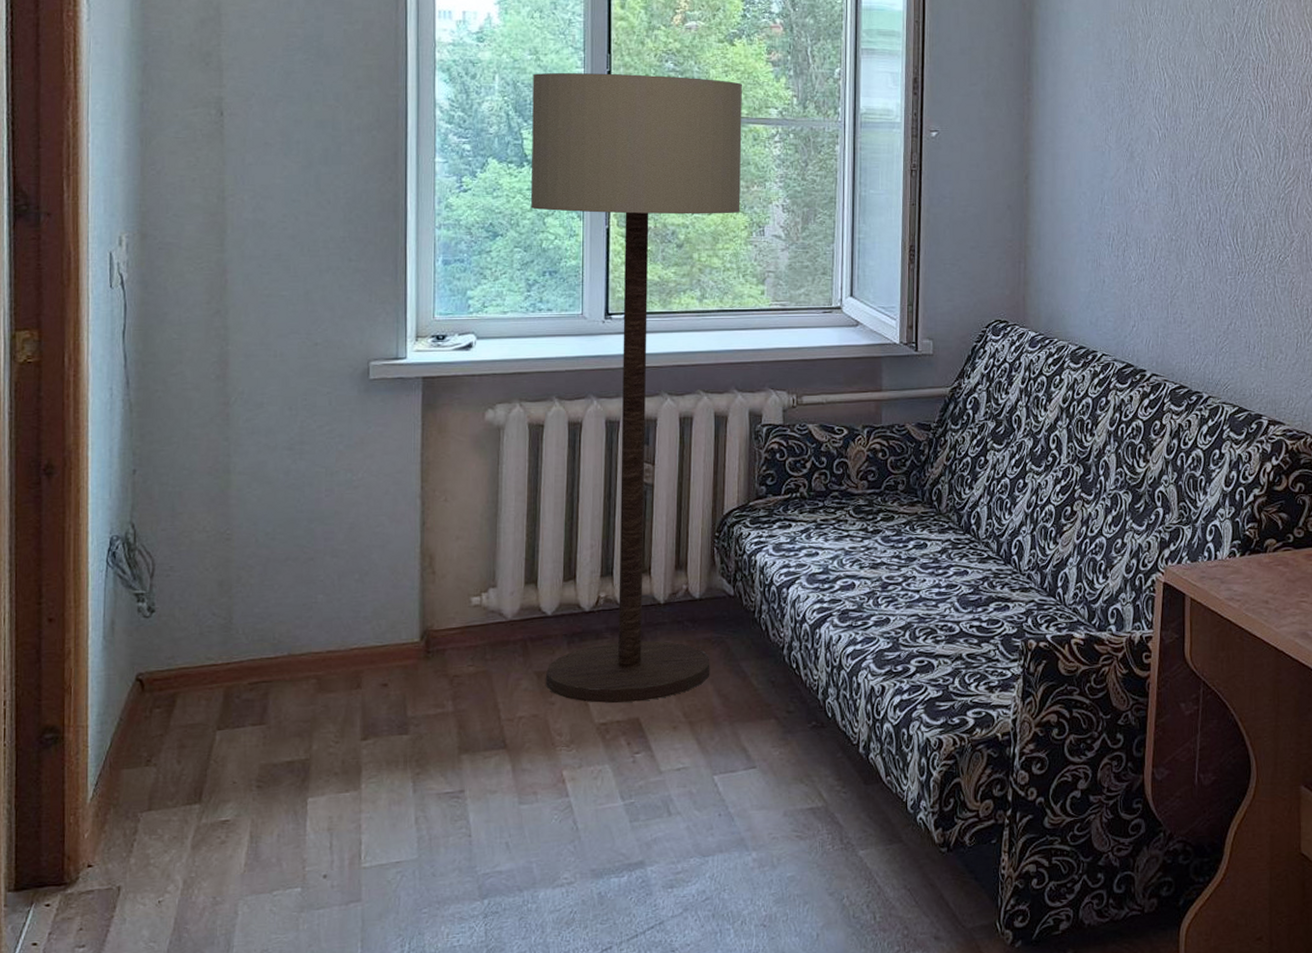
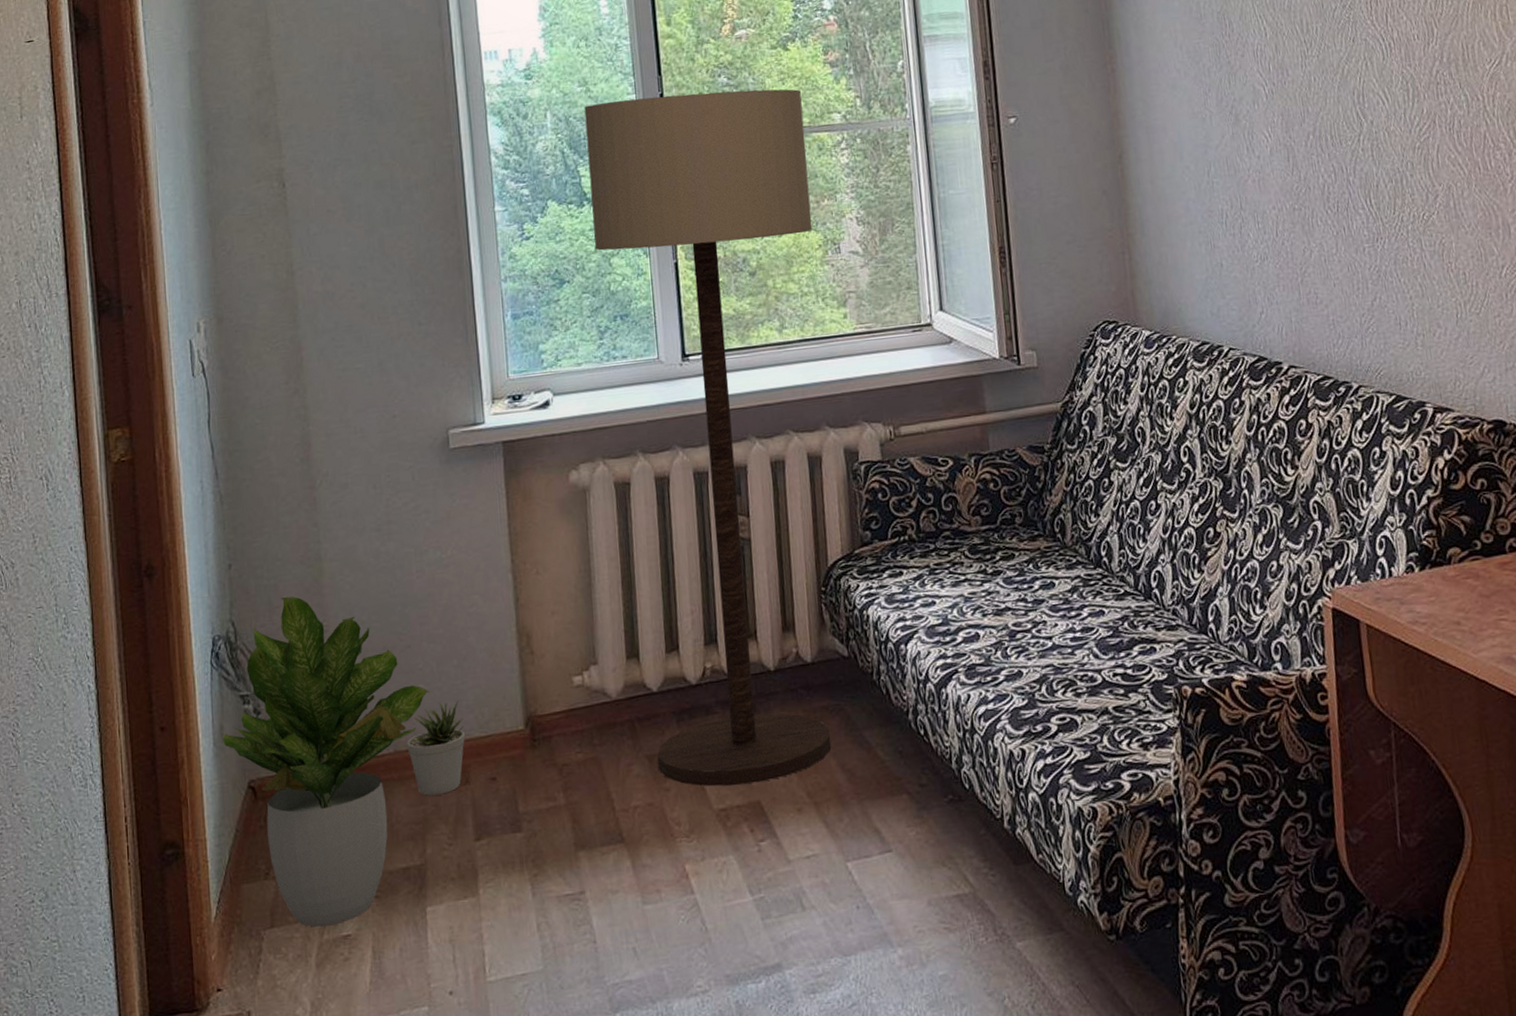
potted plant: none [113,505,329,812] -> present [223,596,430,927]
potted plant: none [301,612,361,697] -> present [407,701,466,796]

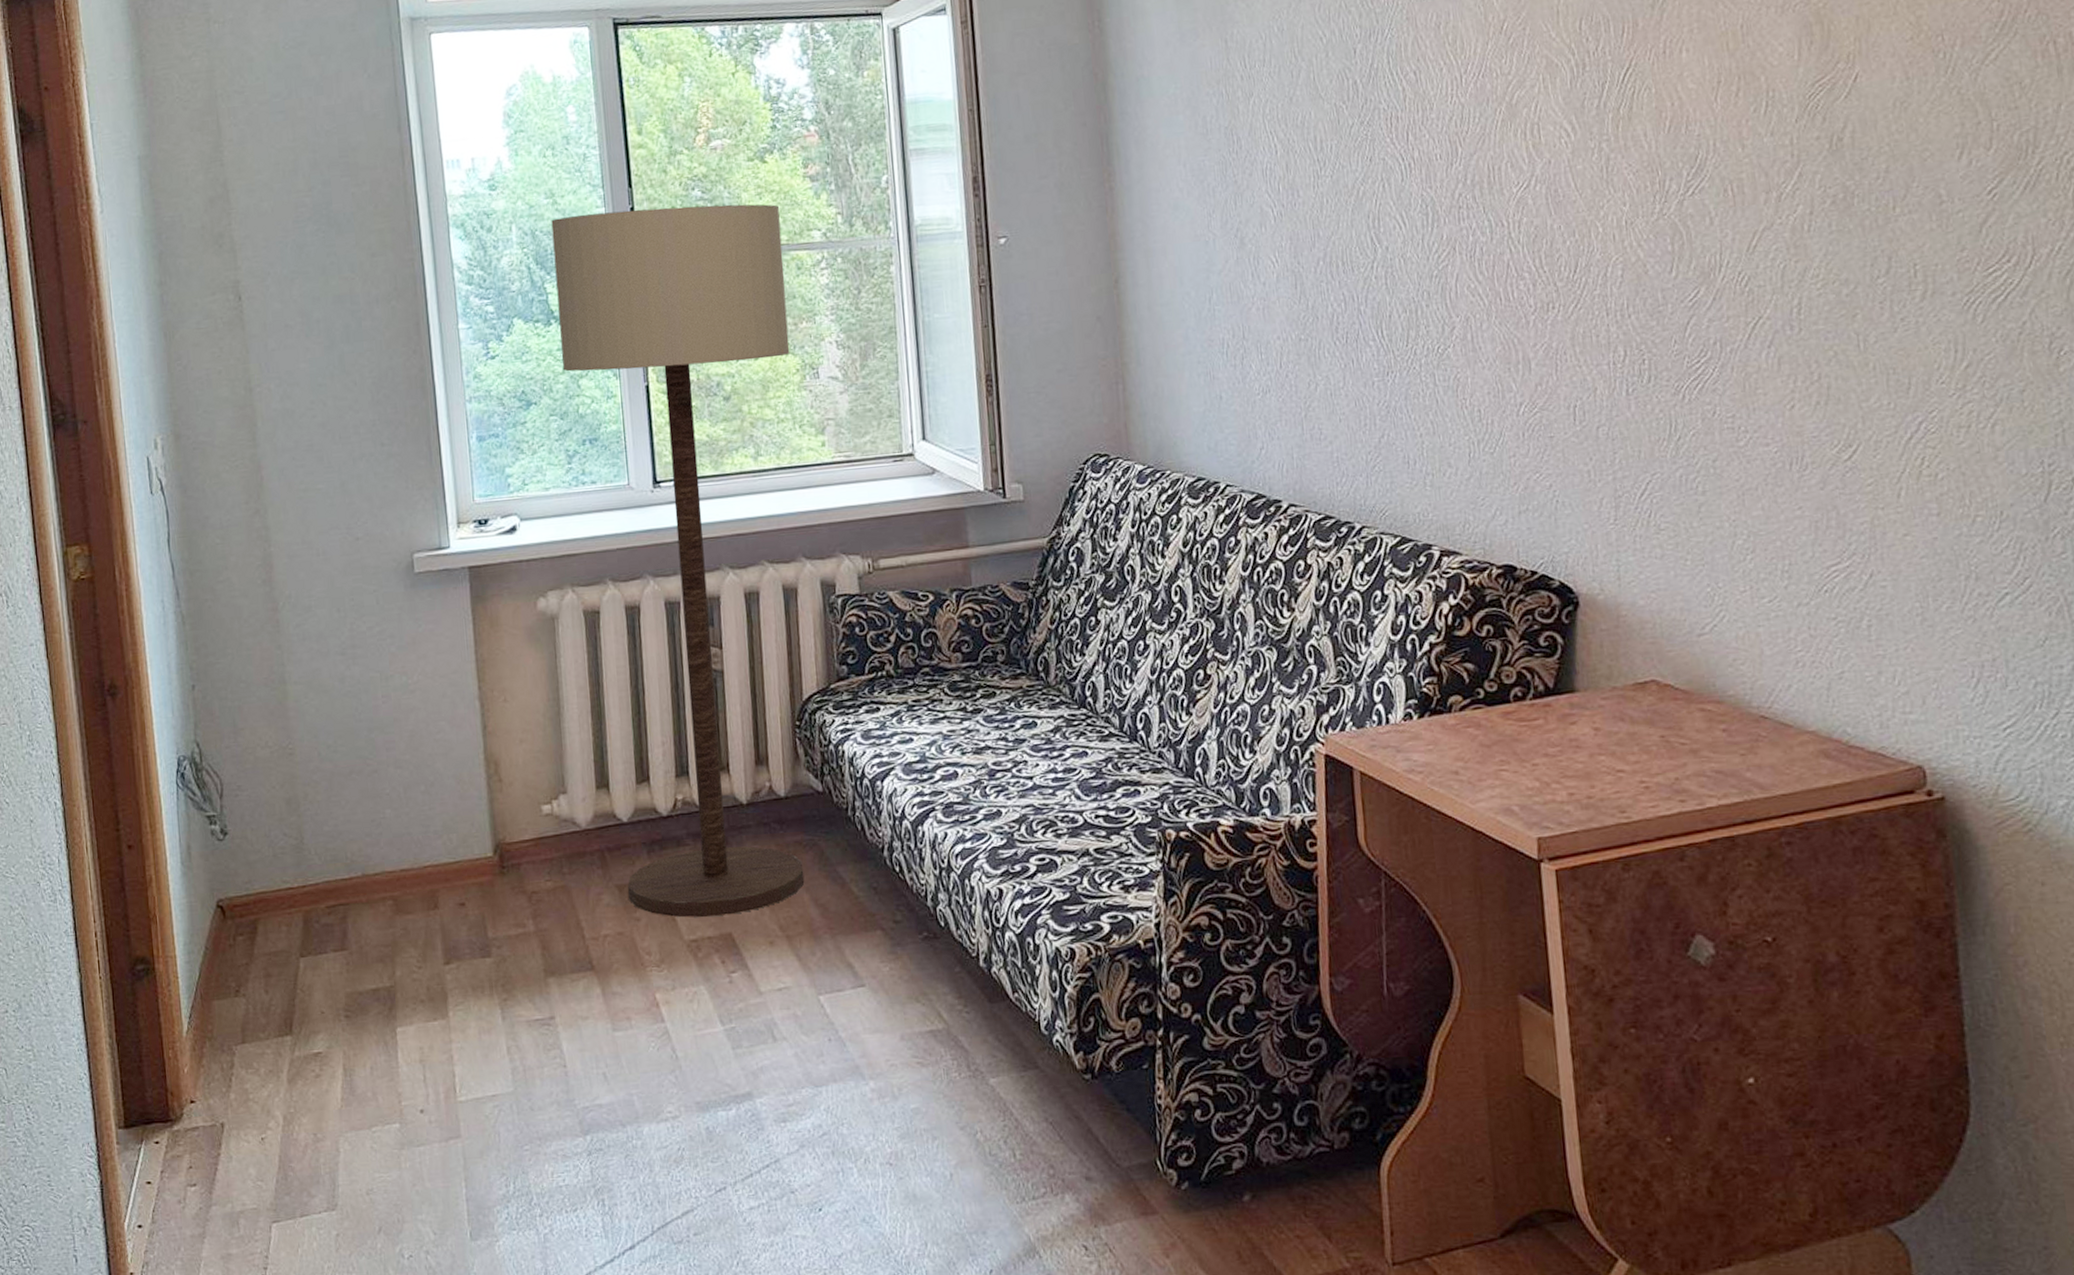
potted plant: present [223,596,430,927] -> none [190,719,397,1044]
potted plant: present [407,701,466,796] -> none [375,826,434,920]

